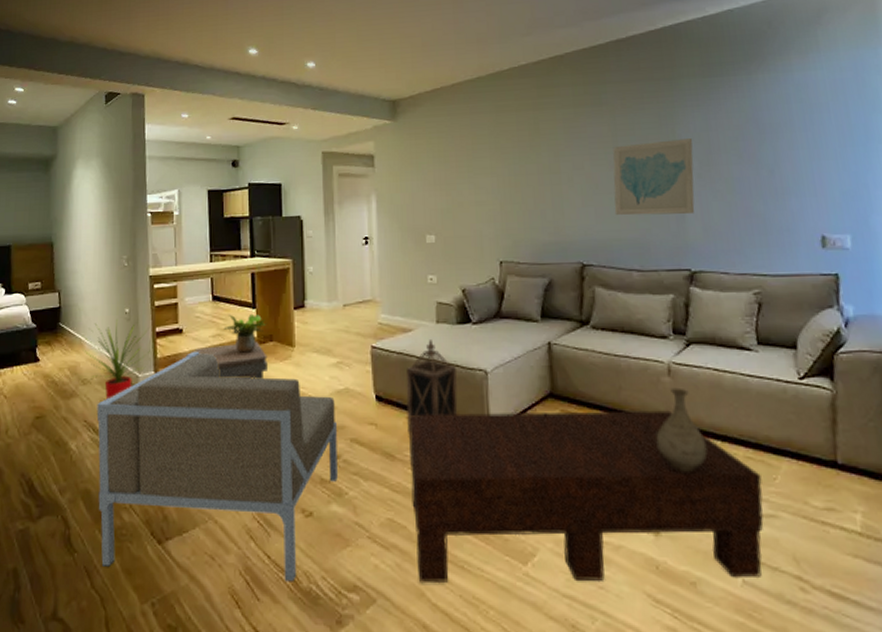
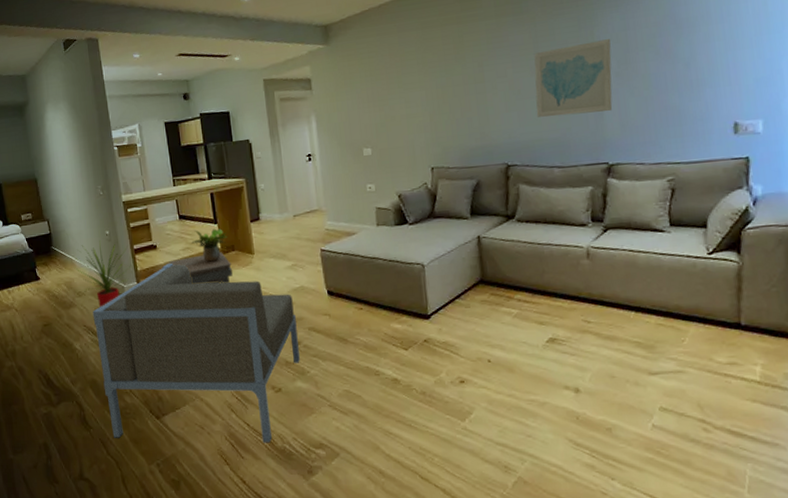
lantern: present [405,340,458,433] -> none [352,241,400,320]
coffee table: present [408,410,764,584] -> none [357,288,672,440]
vase: present [656,387,707,472] -> none [576,268,622,339]

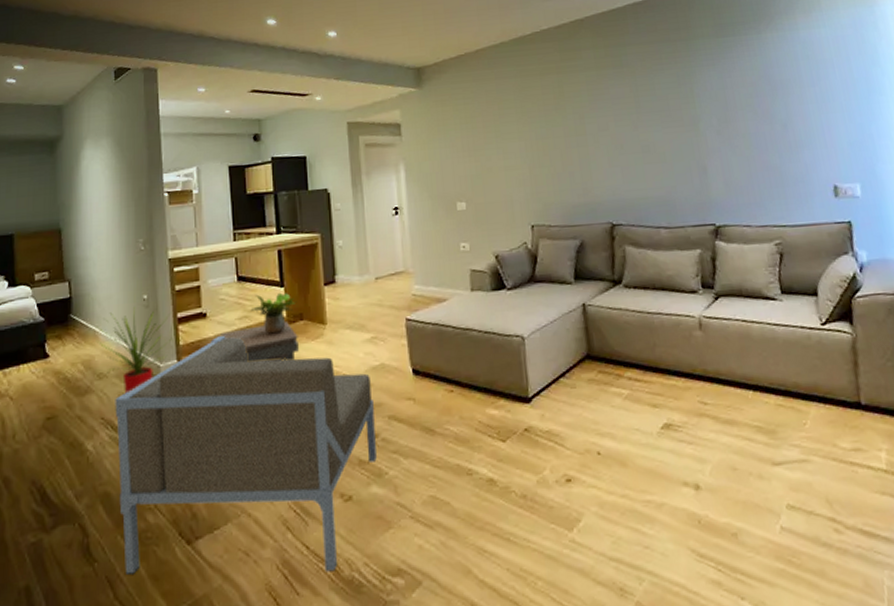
wall art: present [534,39,613,117] -> none [635,97,716,174]

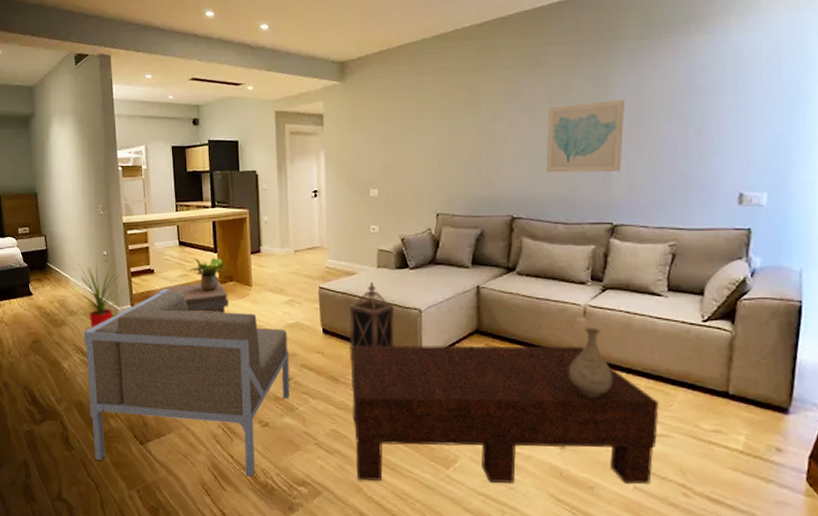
lantern: none [442,308,497,405] -> present [349,282,394,360]
coffee table: none [447,364,798,560] -> present [350,345,659,485]
wall art: none [635,97,716,174] -> present [545,100,626,173]
vase: none [691,340,741,424] -> present [568,327,613,398]

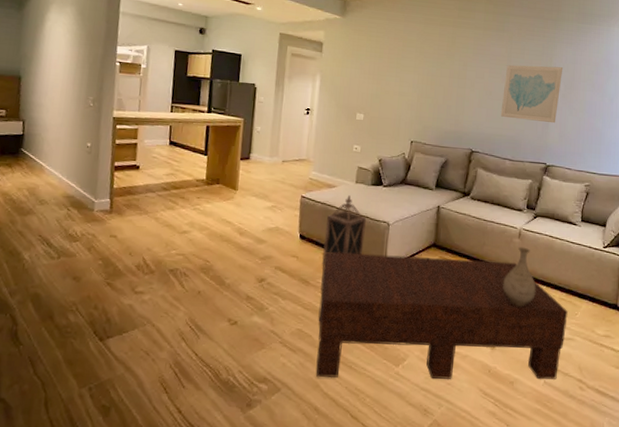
house plant: present [67,261,127,328] -> none [42,152,111,219]
armchair: present [83,288,289,477] -> none [45,185,266,374]
side table: present [165,282,228,313] -> none [149,182,213,214]
potted plant: present [189,257,228,291] -> none [177,158,216,191]

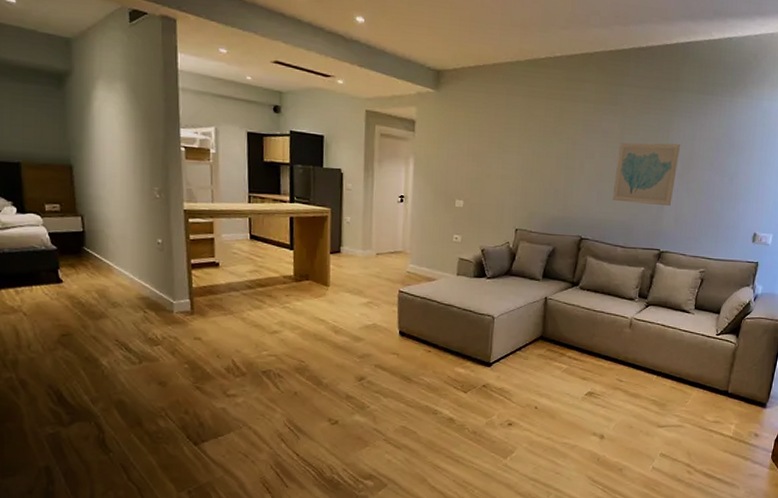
coffee table: present [315,251,568,380] -> none [422,347,678,473]
lantern: present [322,195,366,265] -> none [424,289,469,362]
vase: present [503,247,536,306] -> none [612,336,647,396]

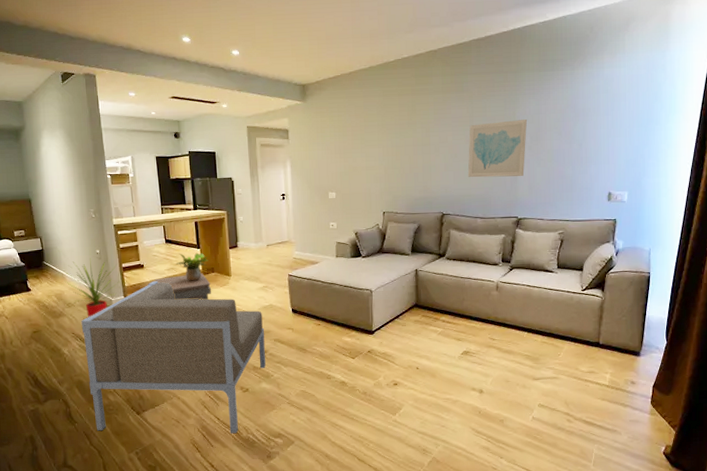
house plant: none [110,249,186,323] -> present [63,258,120,318]
armchair: none [129,283,363,473] -> present [81,280,266,434]
side table: none [231,280,303,312] -> present [154,273,211,300]
potted plant: none [261,253,304,288] -> present [176,252,209,281]

